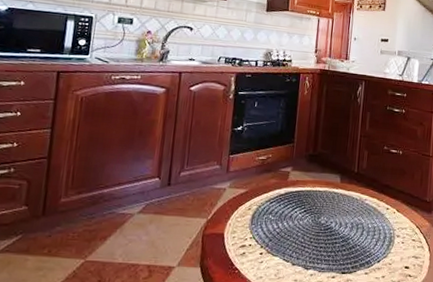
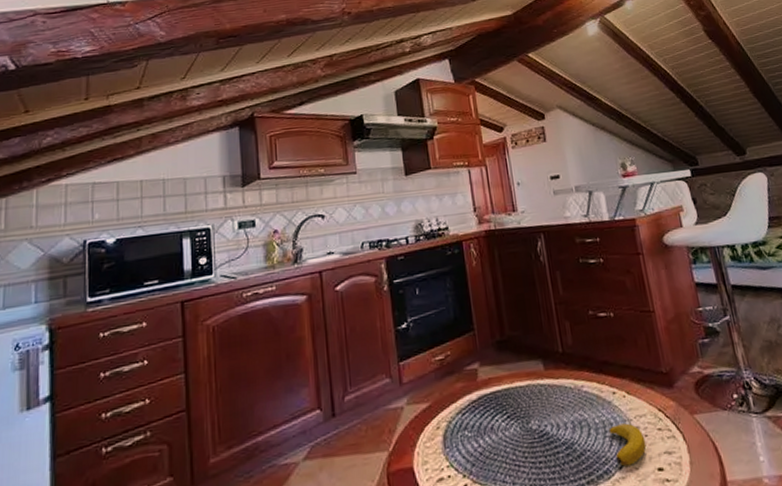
banana: none [377,231,402,261] -> present [608,423,647,467]

